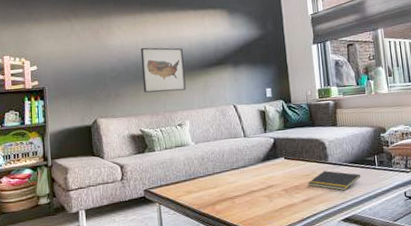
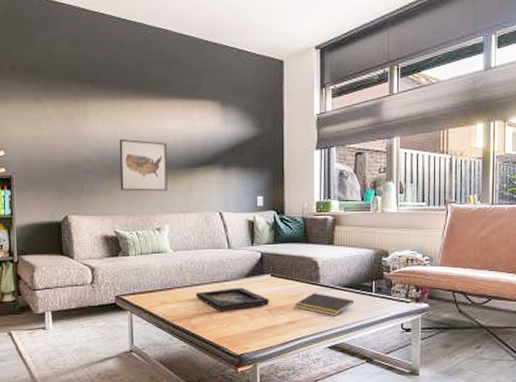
decorative tray: none [217,171,286,195] -> present [195,287,270,311]

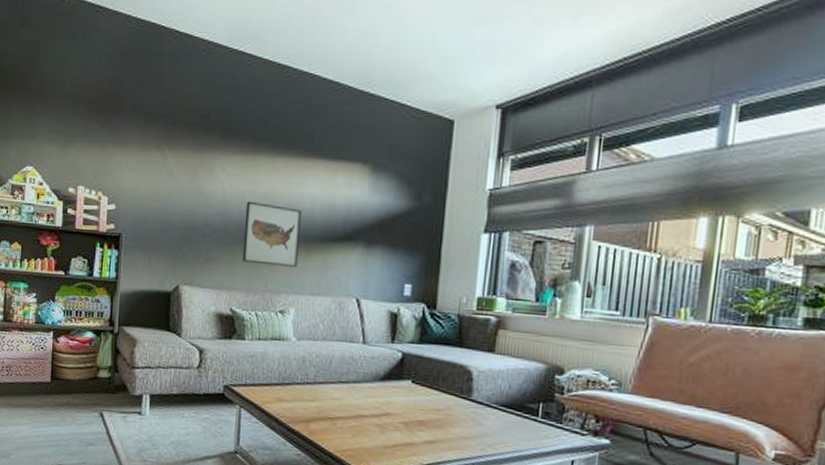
decorative tray: present [195,287,270,311] -> none [317,391,408,419]
notepad: present [295,293,355,317] -> none [438,409,514,441]

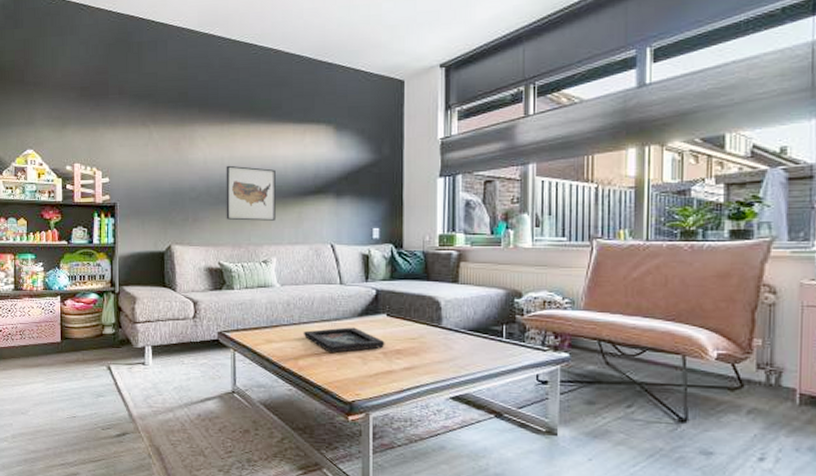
decorative tray: none [317,391,408,419] -> present [303,327,385,353]

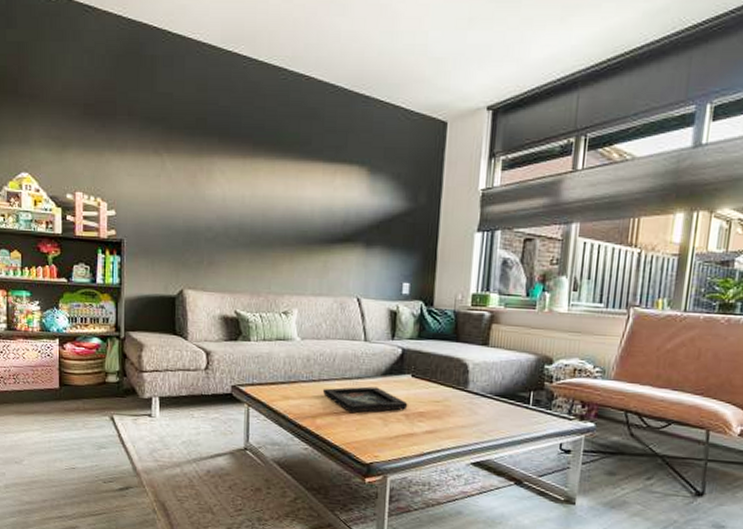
wall art: present [226,165,276,221] -> none [245,204,301,269]

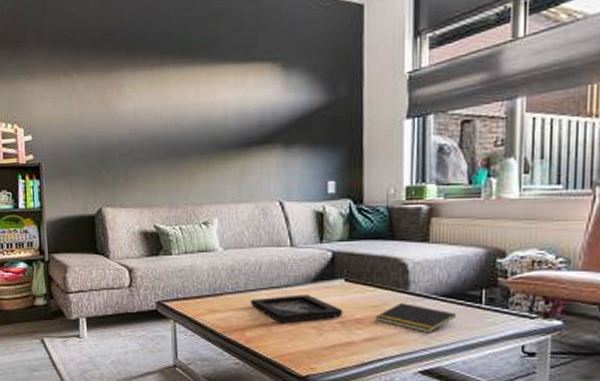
notepad: none [437,400,508,429] -> present [376,303,457,334]

